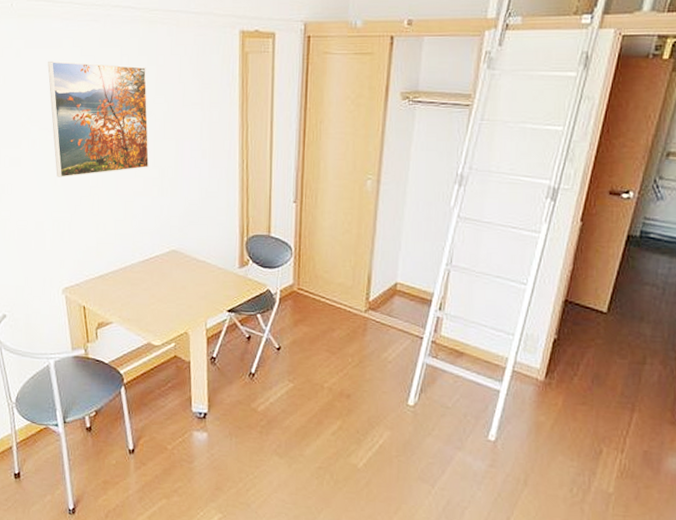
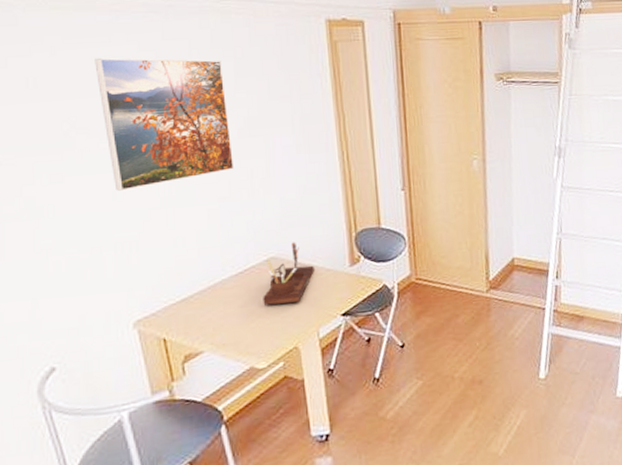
desk organizer: none [163,239,208,294] -> present [263,242,314,305]

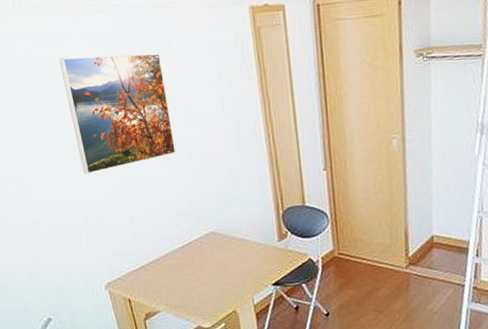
desk organizer: present [263,242,314,305] -> none [205,218,248,274]

